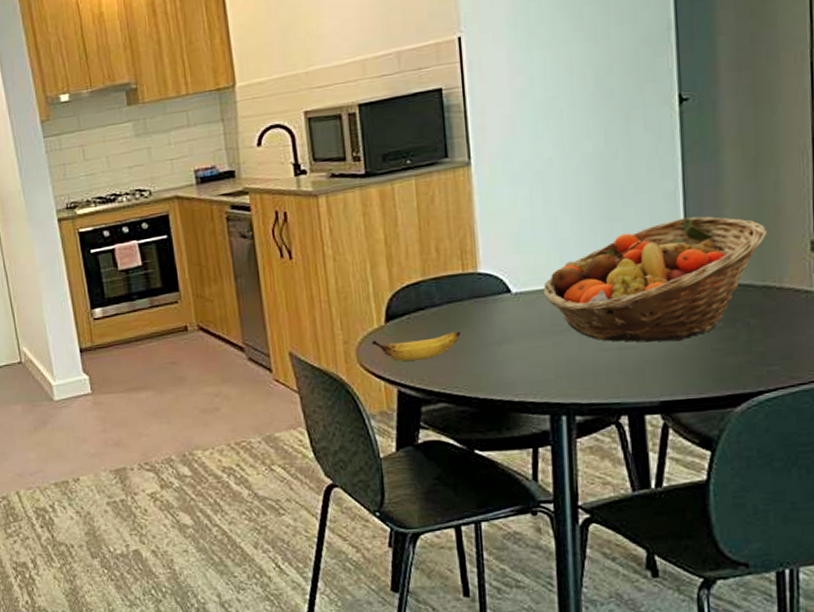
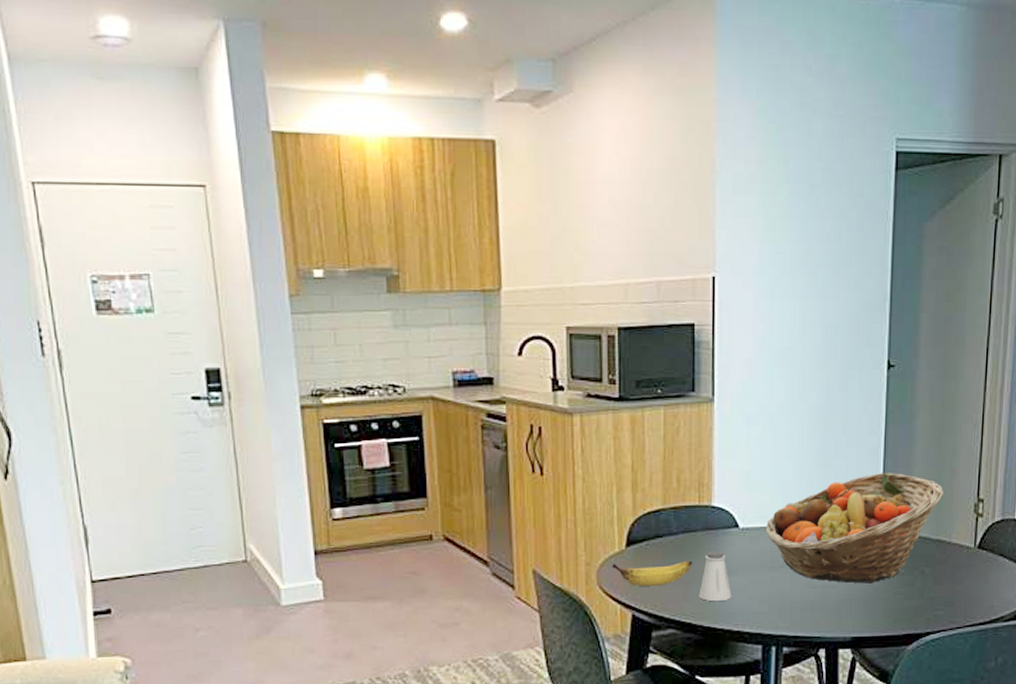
saltshaker: none [471,318,510,372] -> present [699,550,732,602]

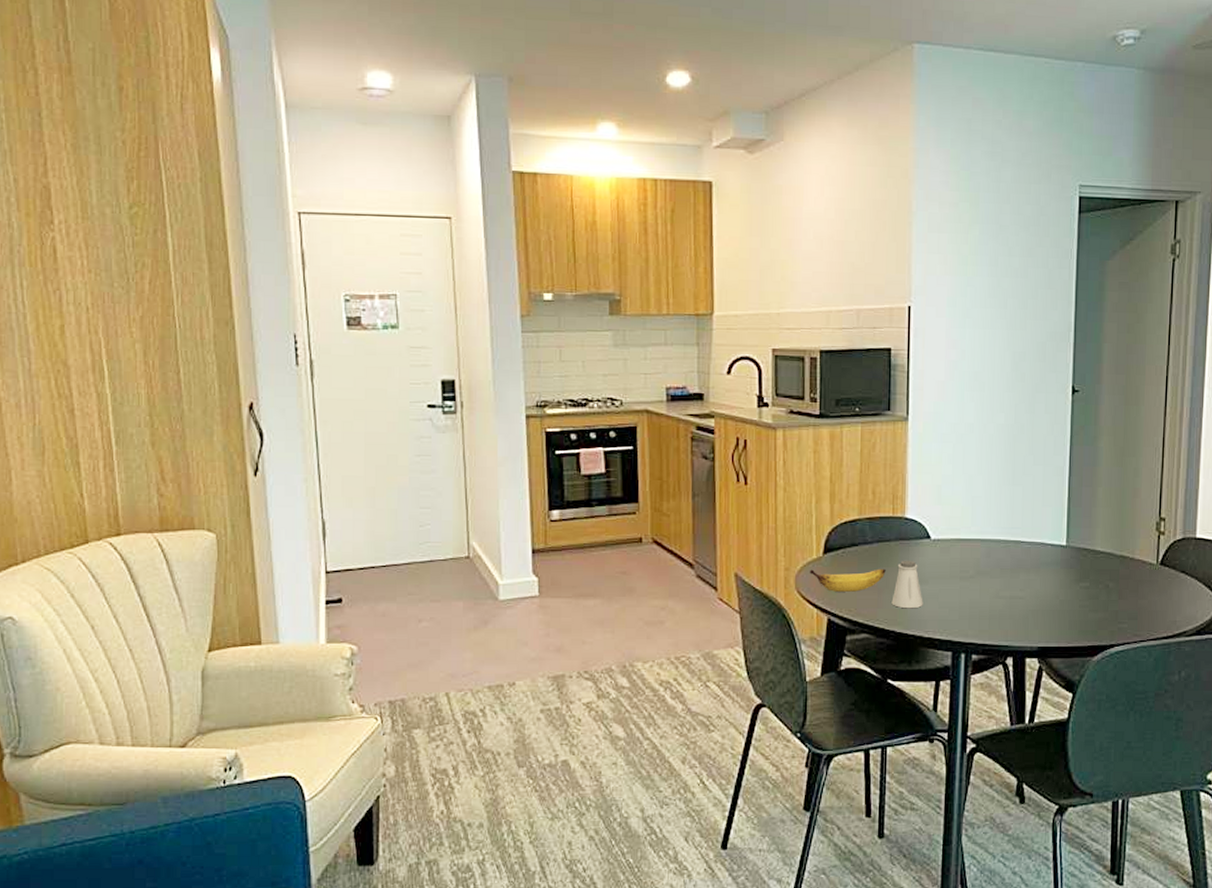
fruit basket: present [765,473,943,584] -> none [955,491,1126,596]

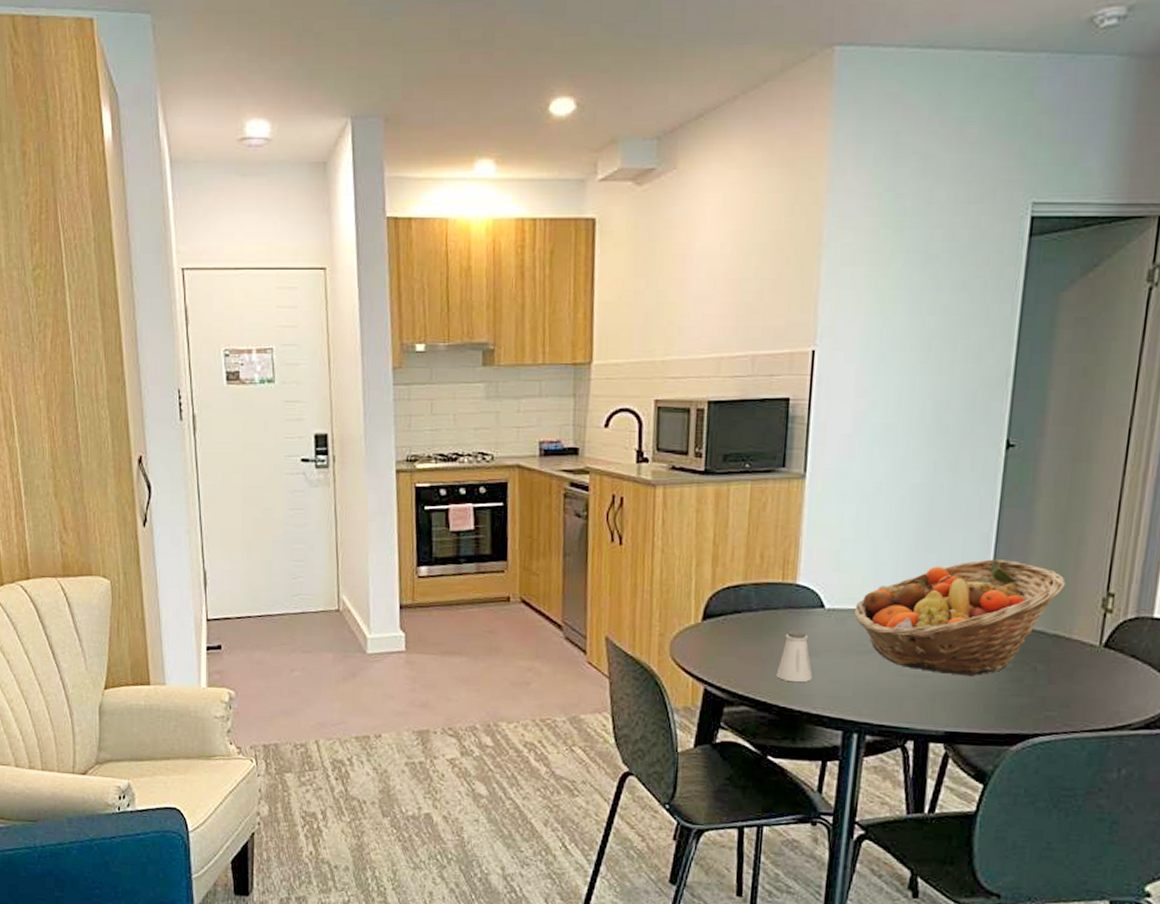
banana: present [810,569,886,592] -> none [686,636,772,662]
fruit basket: none [955,491,1126,596] -> present [853,559,1065,676]

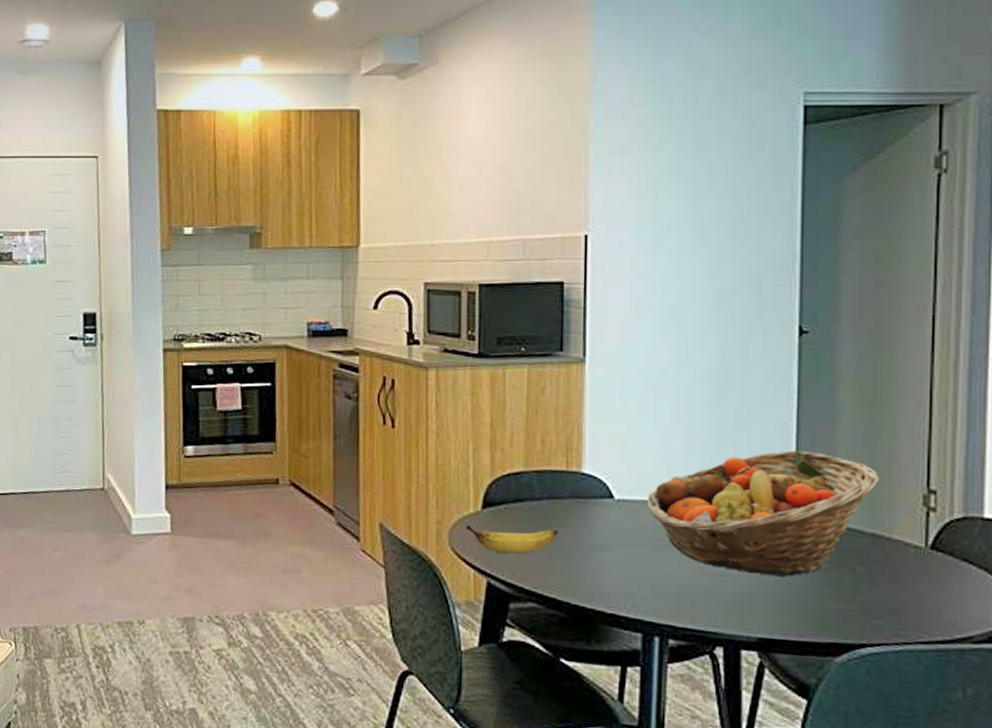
banana: none [686,636,772,662] -> present [466,525,558,554]
saltshaker: present [776,630,813,683] -> none [565,521,605,579]

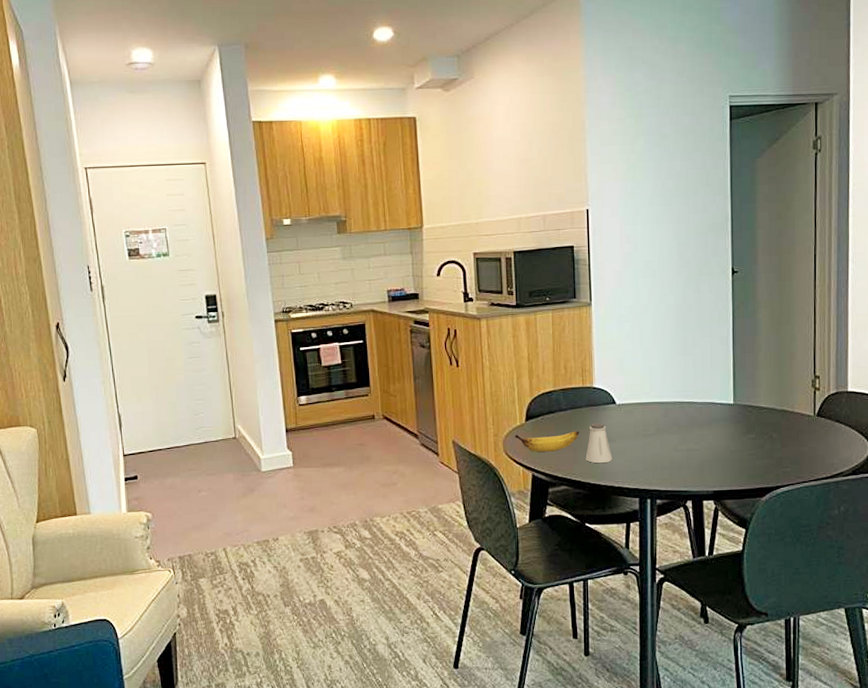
saltshaker: none [565,521,605,579] -> present [585,422,613,464]
fruit basket: present [646,450,879,577] -> none [637,357,785,447]

